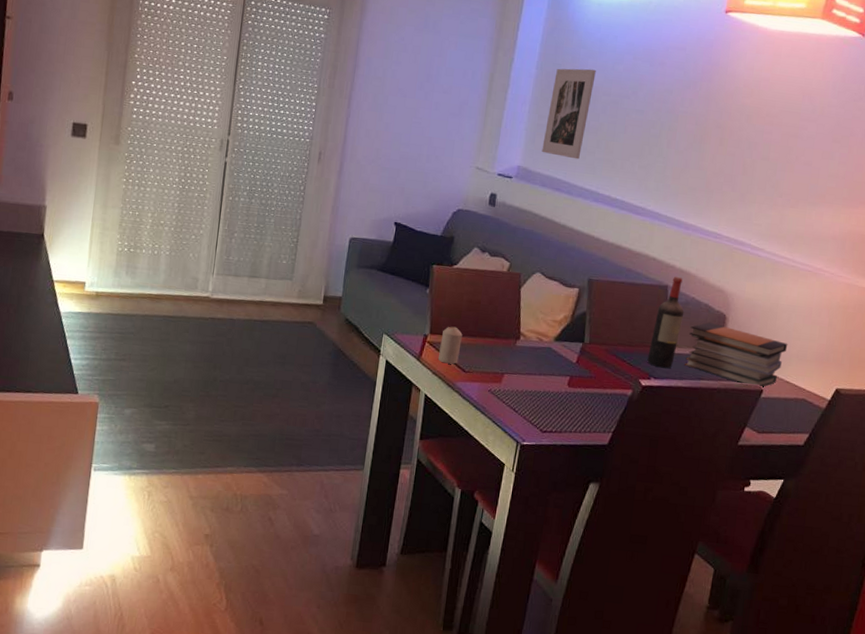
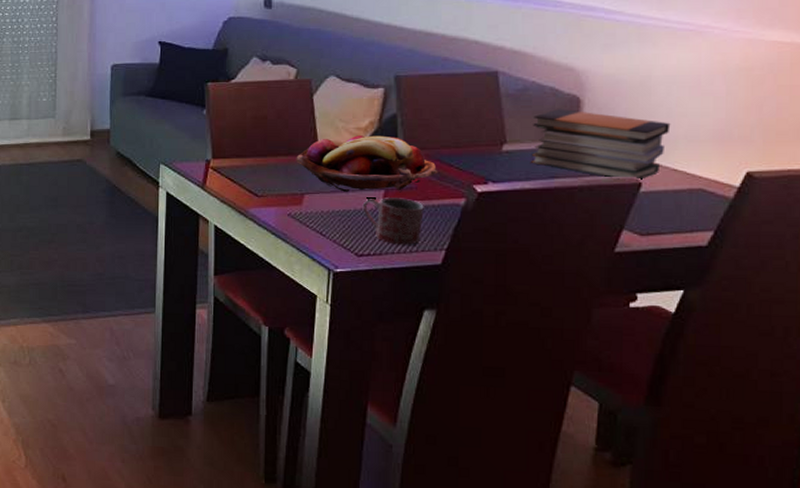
candle: present [438,326,463,364] -> none [225,147,250,189]
fruit basket: none [500,326,614,380] -> present [296,135,438,193]
mug: none [550,383,599,426] -> present [362,198,424,245]
wine bottle: present [647,276,685,369] -> none [481,58,523,169]

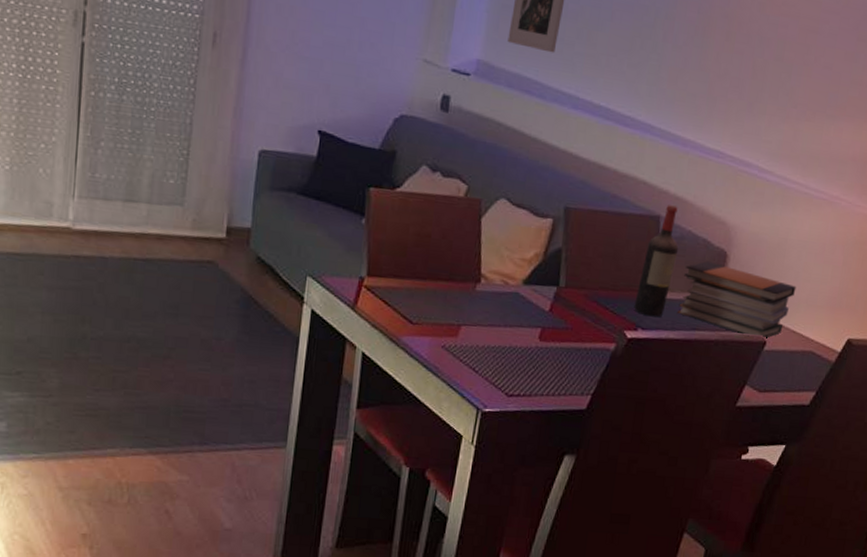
fruit basket: present [296,135,438,193] -> none [456,266,594,332]
mug: present [362,198,424,245] -> none [517,336,577,388]
wine bottle: none [481,58,523,169] -> present [634,204,679,318]

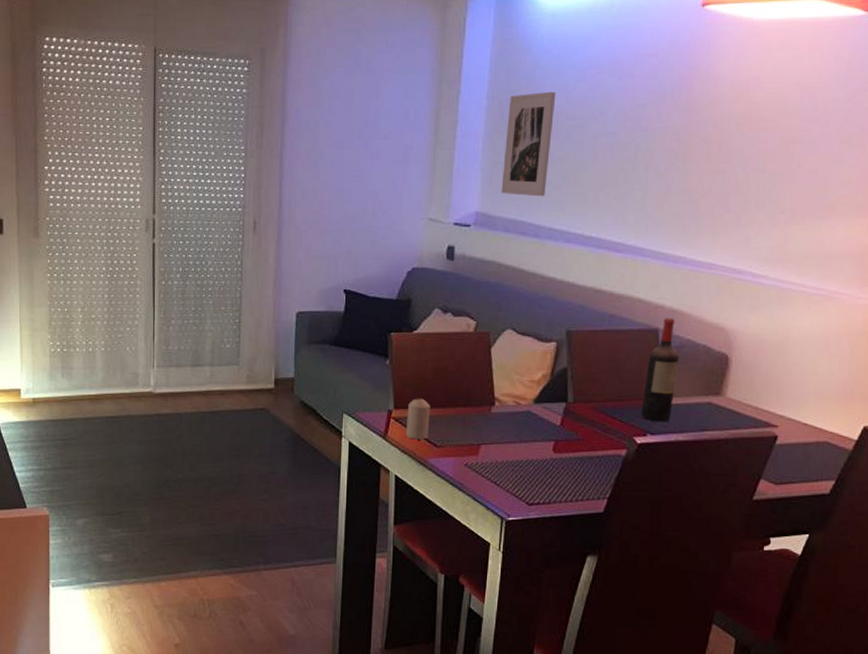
candle: none [378,266,409,315] -> present [406,398,430,440]
book stack: present [678,261,797,339] -> none [685,366,803,434]

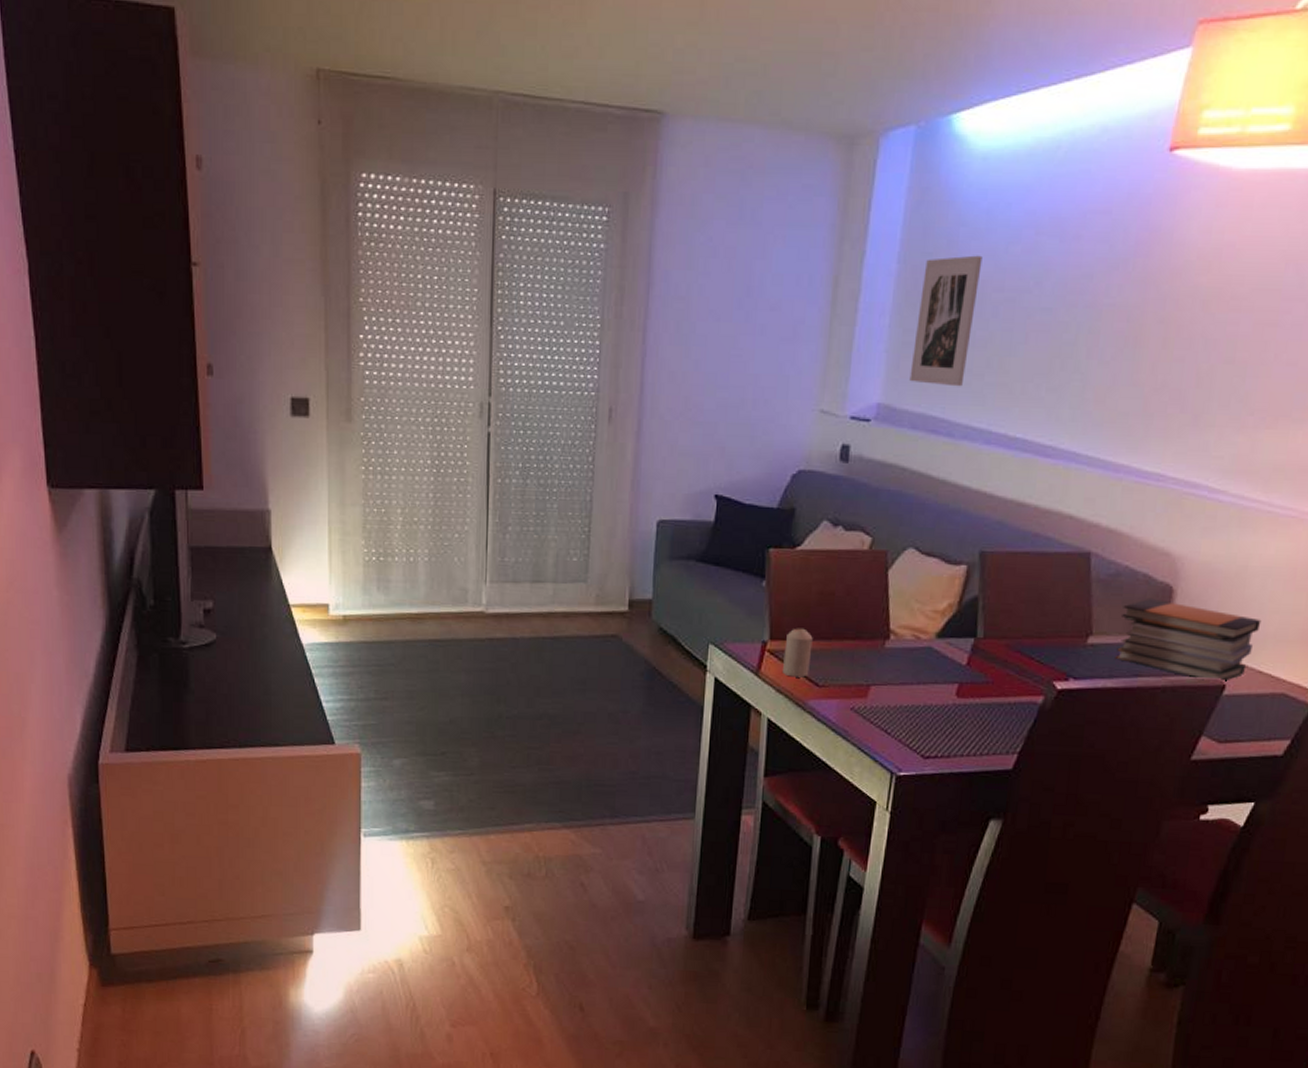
wine bottle: present [641,317,680,422] -> none [1063,538,1114,665]
book stack: none [685,366,803,434] -> present [1116,599,1262,683]

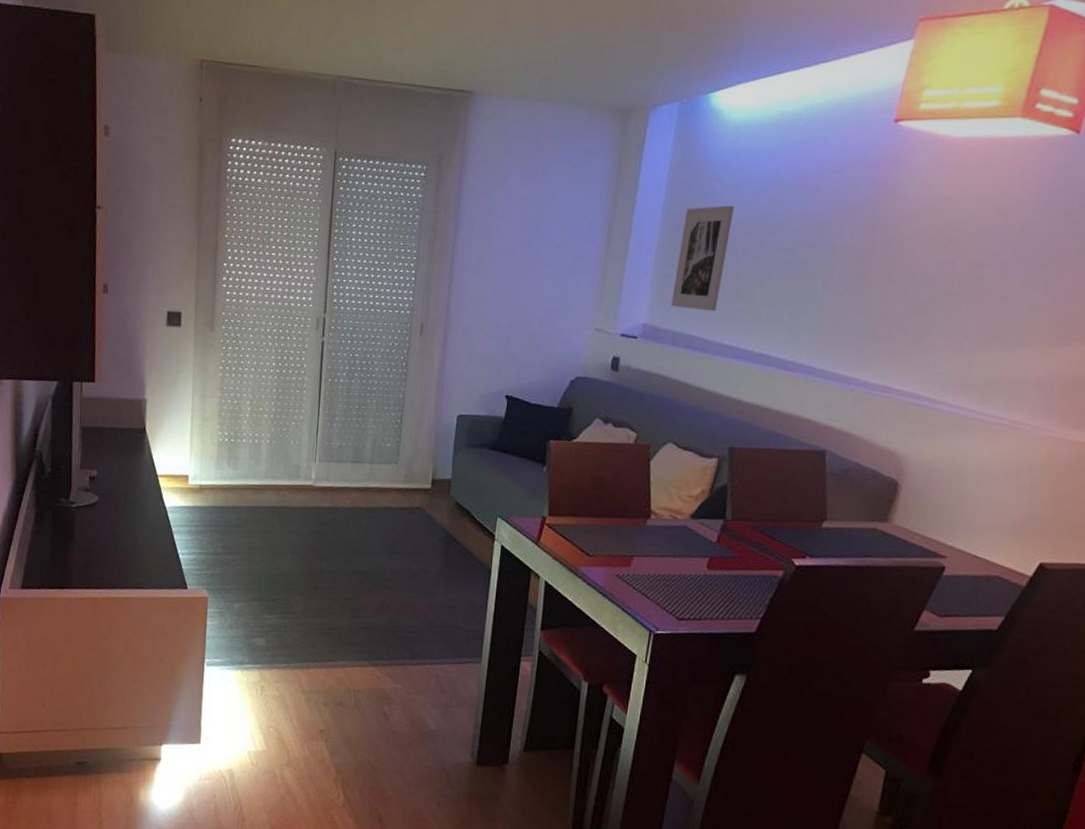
candle: present [783,628,813,678] -> none [559,506,585,548]
book stack: present [1116,599,1262,683] -> none [847,491,977,565]

